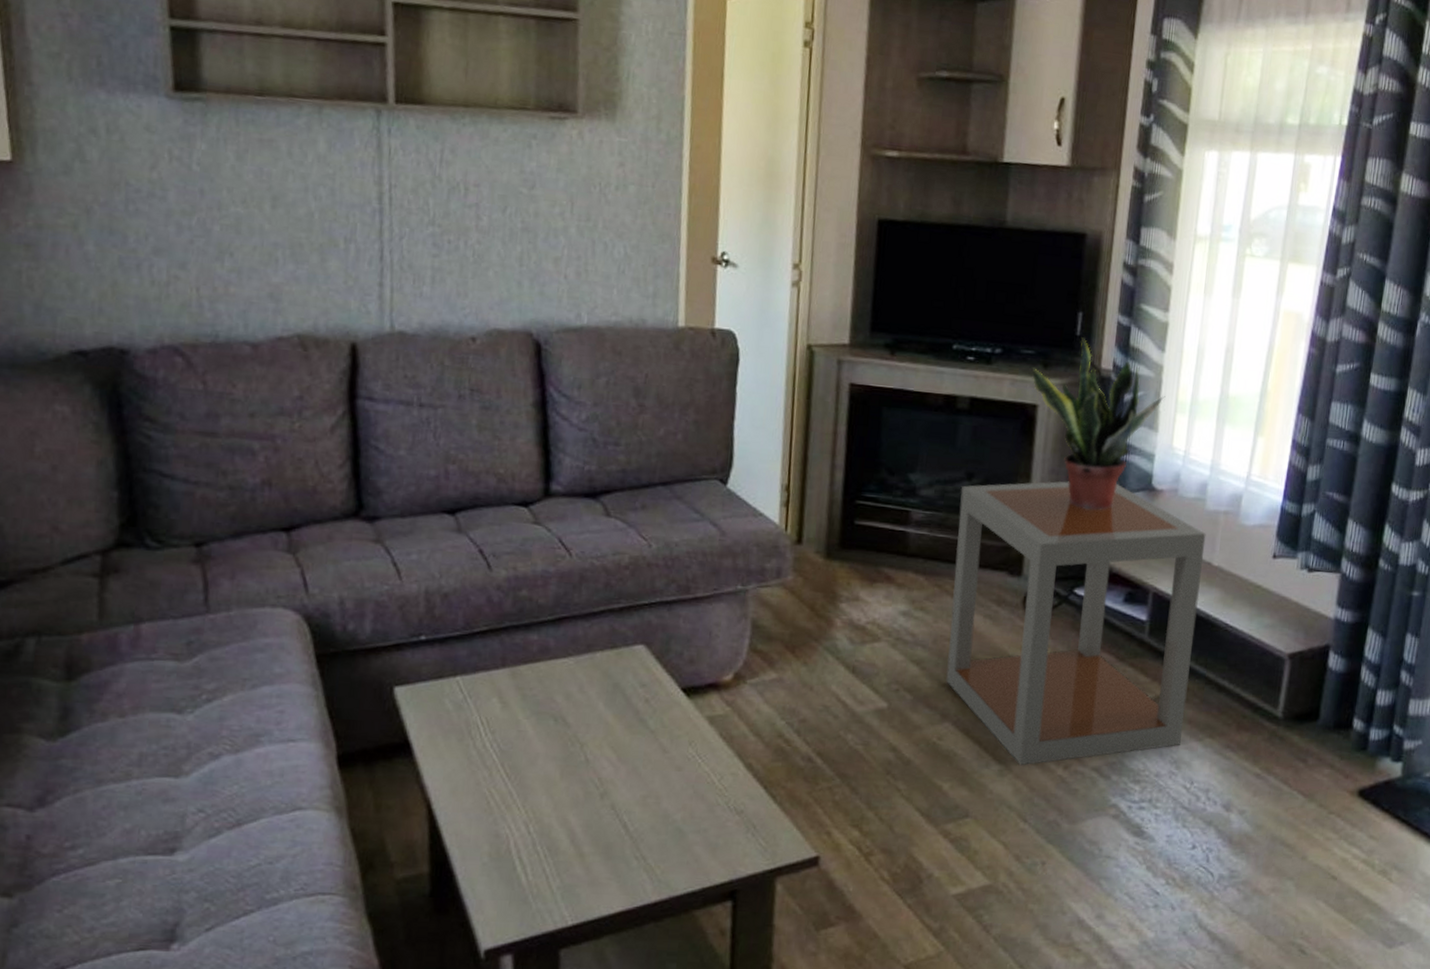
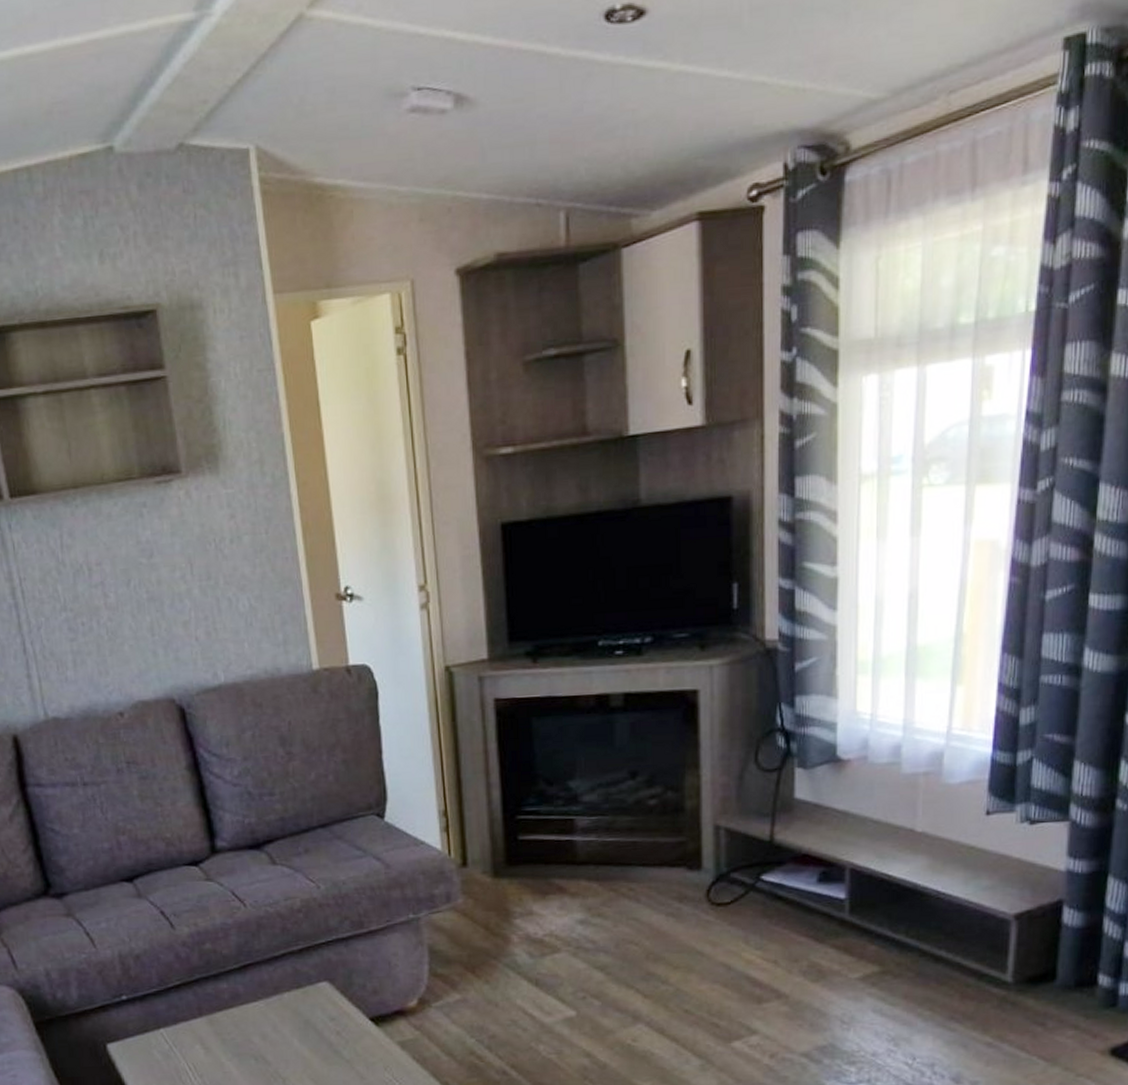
side table: present [946,481,1206,766] -> none [625,759,905,1059]
potted plant: present [1031,337,1166,510] -> none [687,610,843,791]

